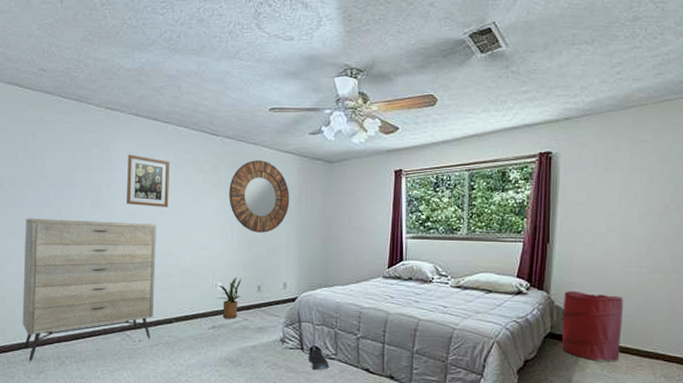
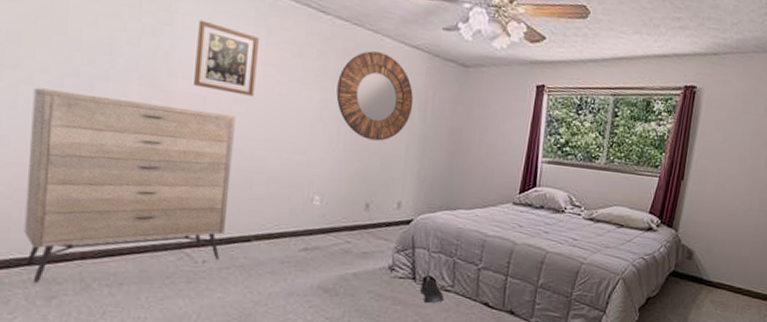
house plant: present [217,276,242,319] -> none [312,190,347,241]
laundry hamper: present [561,290,623,363] -> none [683,229,743,302]

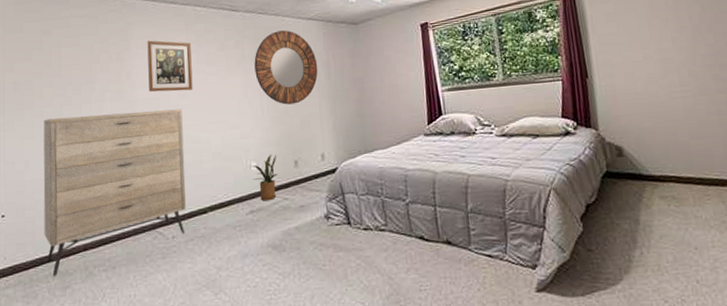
house plant: none [312,190,347,241] -> present [252,153,279,201]
shoe: present [420,275,445,304] -> none [356,218,382,246]

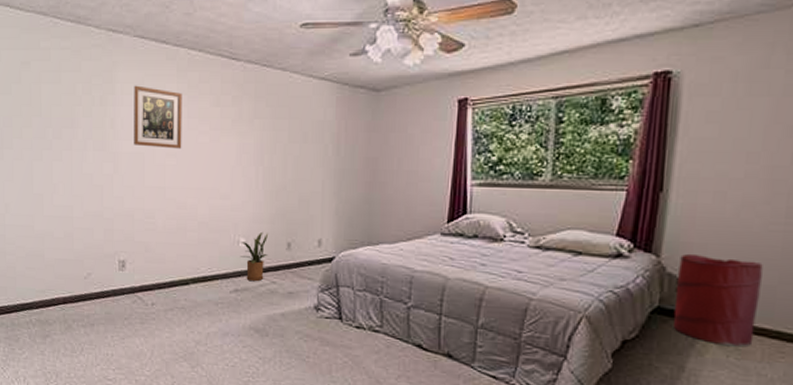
dresser: present [43,108,186,276] -> none [23,162,168,323]
home mirror: present [254,30,318,105] -> none [252,90,326,179]
laundry hamper: none [613,123,684,197] -> present [673,253,763,347]

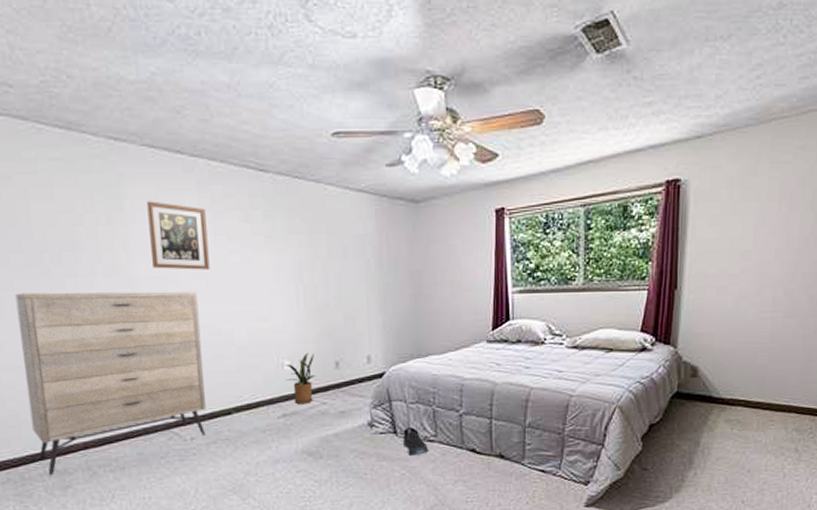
dresser: none [23,162,168,323] -> present [15,291,206,475]
shoe: none [348,315,374,345] -> present [403,427,430,457]
laundry hamper: present [673,253,763,347] -> none [689,342,756,420]

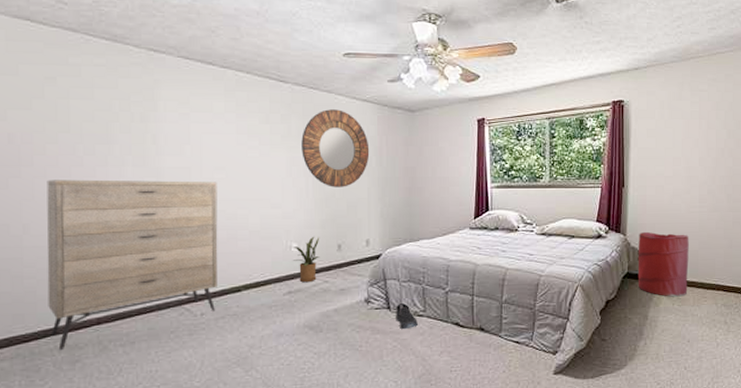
wall art: present [146,201,210,270] -> none [178,103,231,163]
home mirror: none [288,203,368,296] -> present [301,109,370,187]
laundry hamper: none [689,342,756,420] -> present [638,231,689,297]

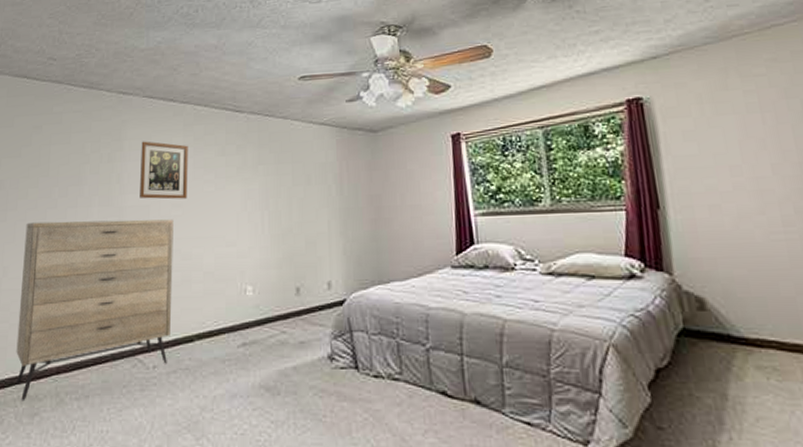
wall art: none [178,103,231,163] -> present [140,141,188,200]
house plant: present [292,236,320,283] -> none [247,277,277,333]
home mirror: present [301,109,370,187] -> none [257,136,329,222]
shoe: present [396,303,419,330] -> none [365,362,395,397]
laundry hamper: present [638,231,689,297] -> none [692,269,789,367]

